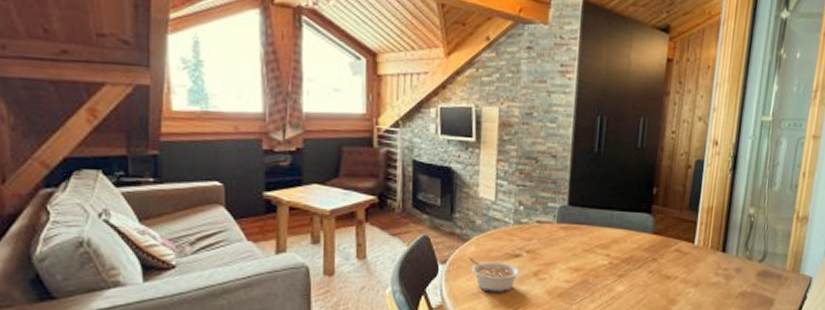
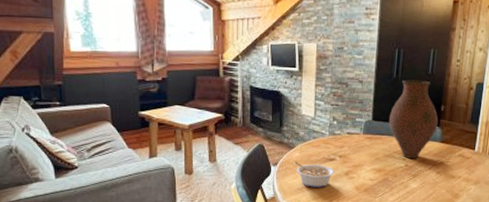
vase: none [588,154,650,255] -> present [388,79,439,159]

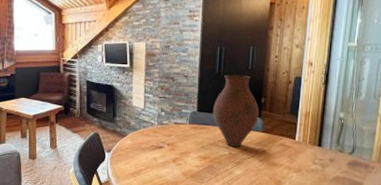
legume: present [294,161,335,188] -> none [126,148,163,173]

